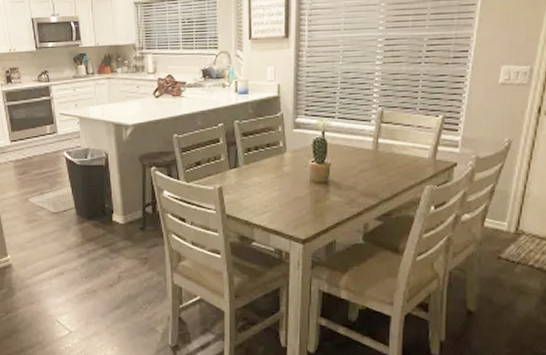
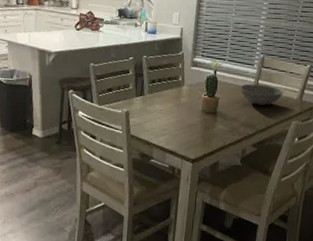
bowl: none [356,144,411,169] -> present [240,83,283,106]

